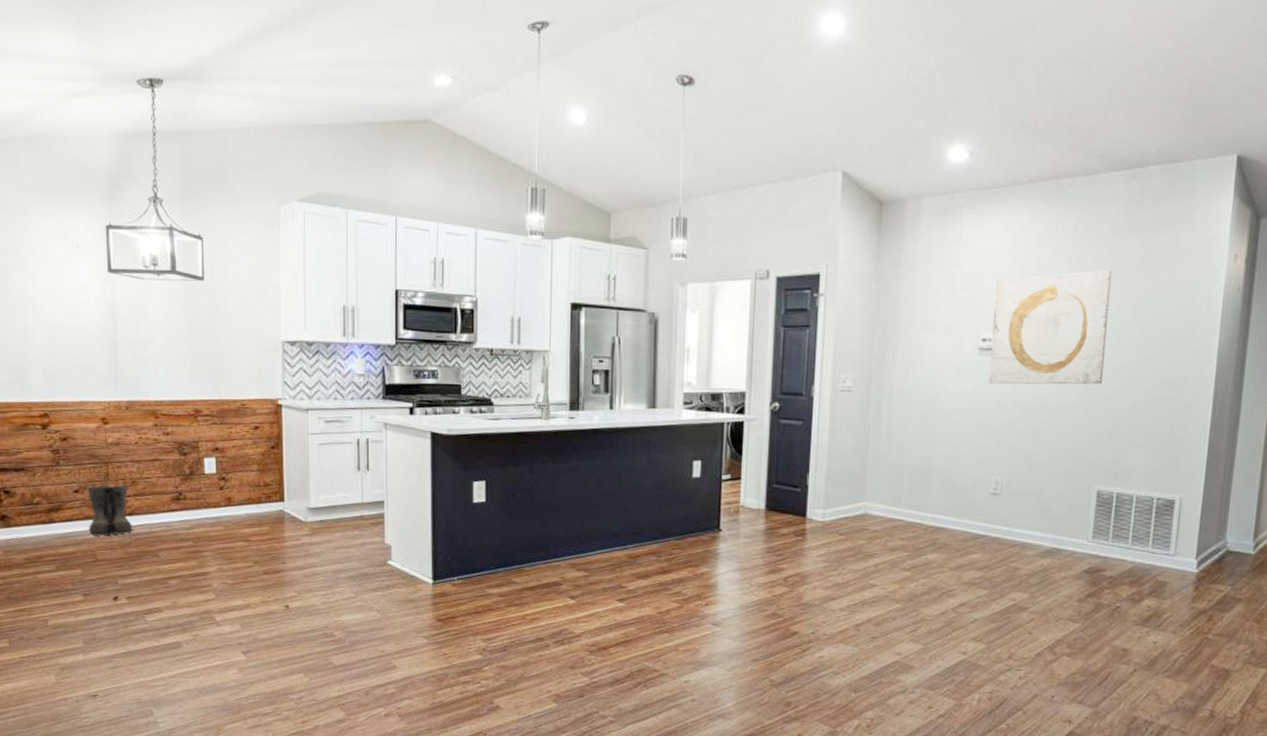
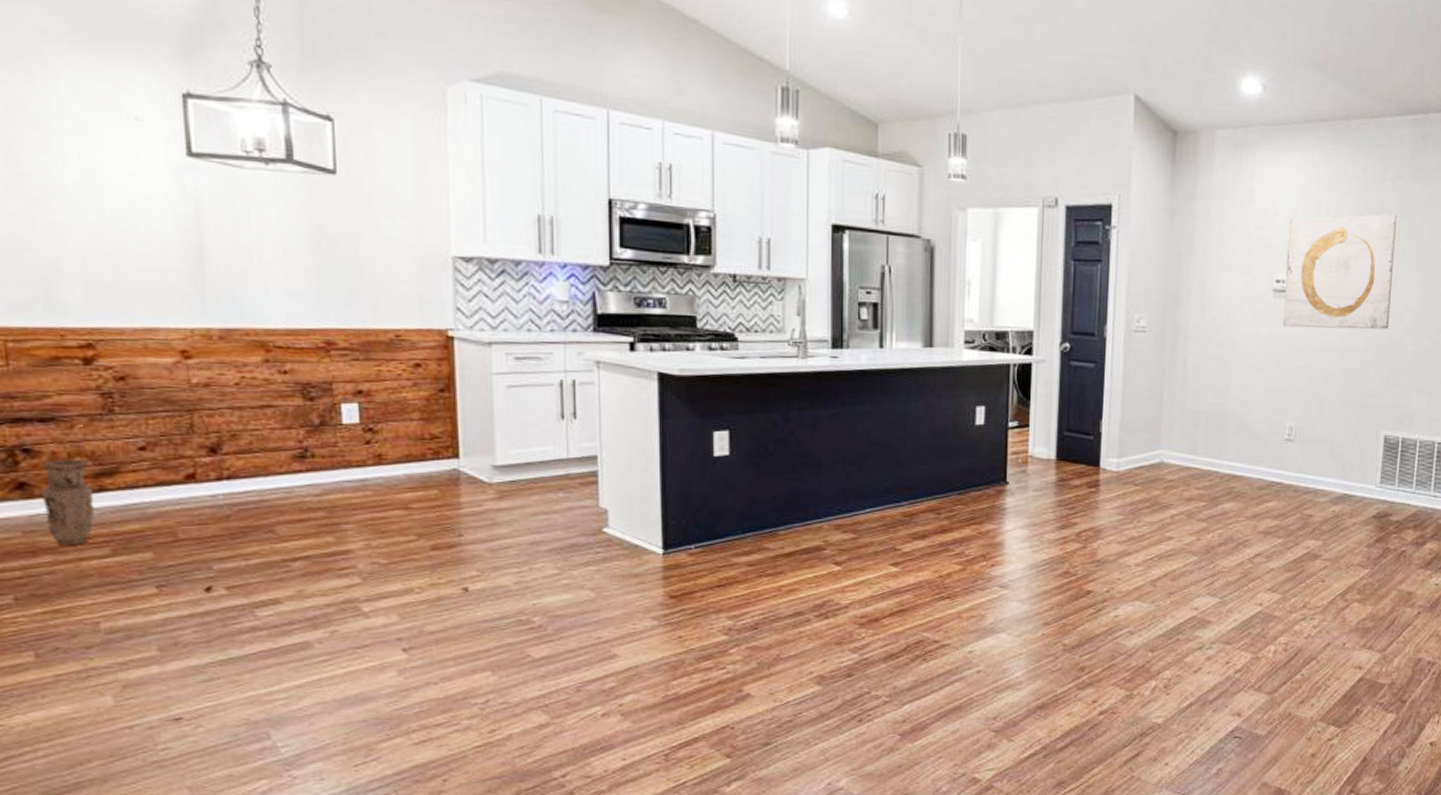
vase: none [14,499,46,562] -> present [40,459,94,545]
boots: present [86,483,133,536] -> none [158,437,234,508]

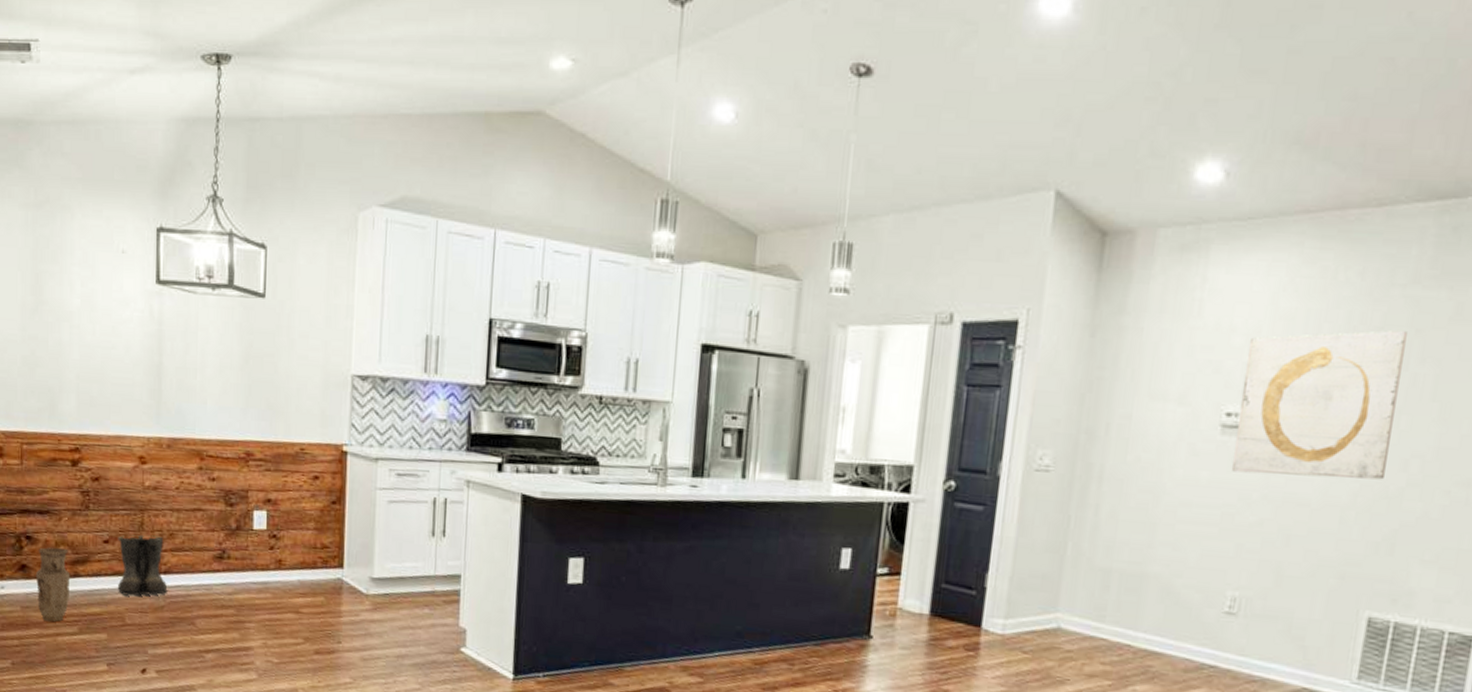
boots: none [158,437,234,508] -> present [118,534,168,596]

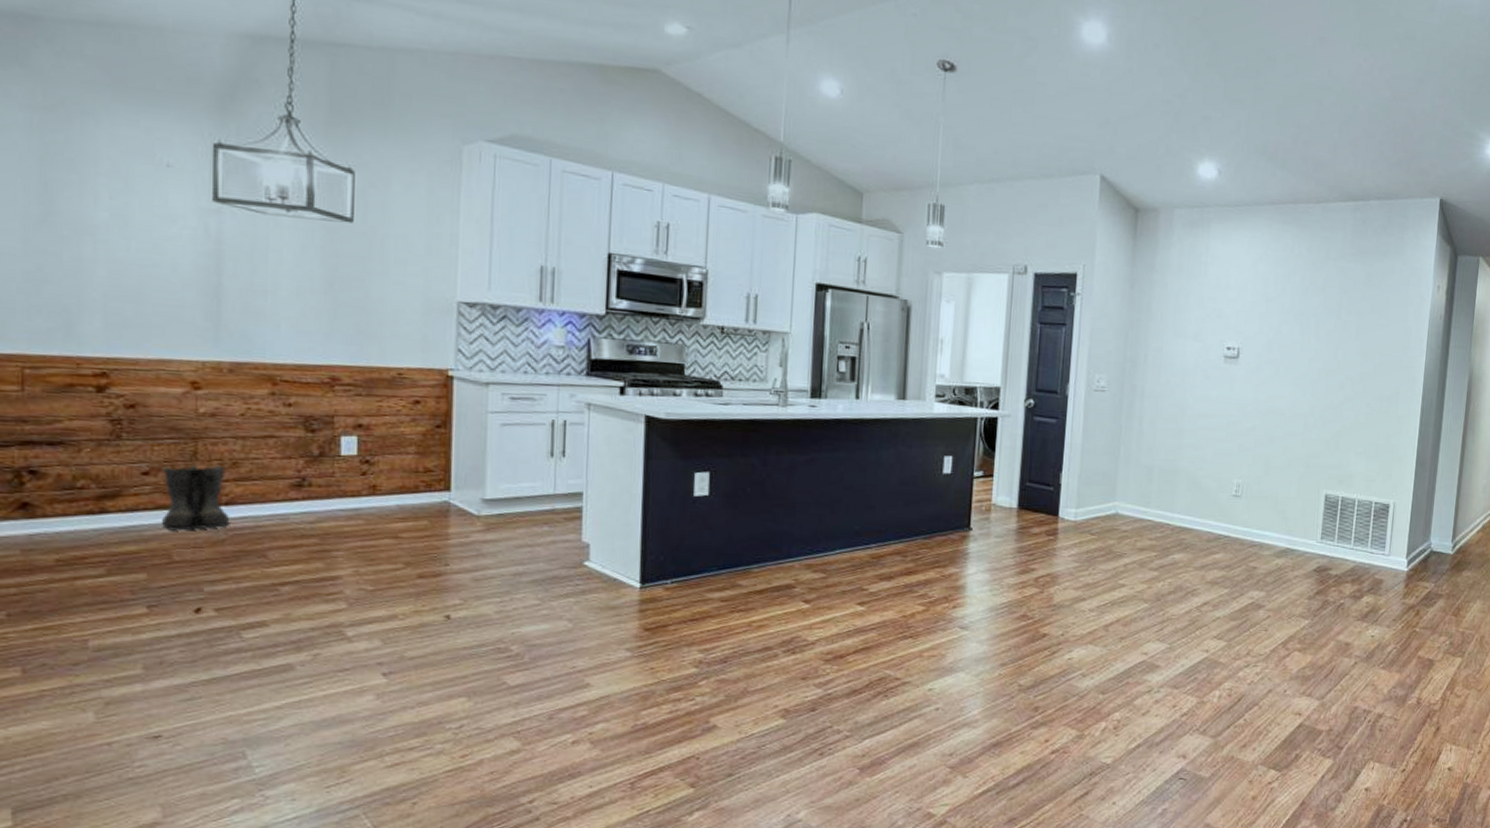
vase: present [35,547,71,622] -> none [42,482,95,564]
wall art: present [1231,329,1409,480] -> none [1232,290,1340,396]

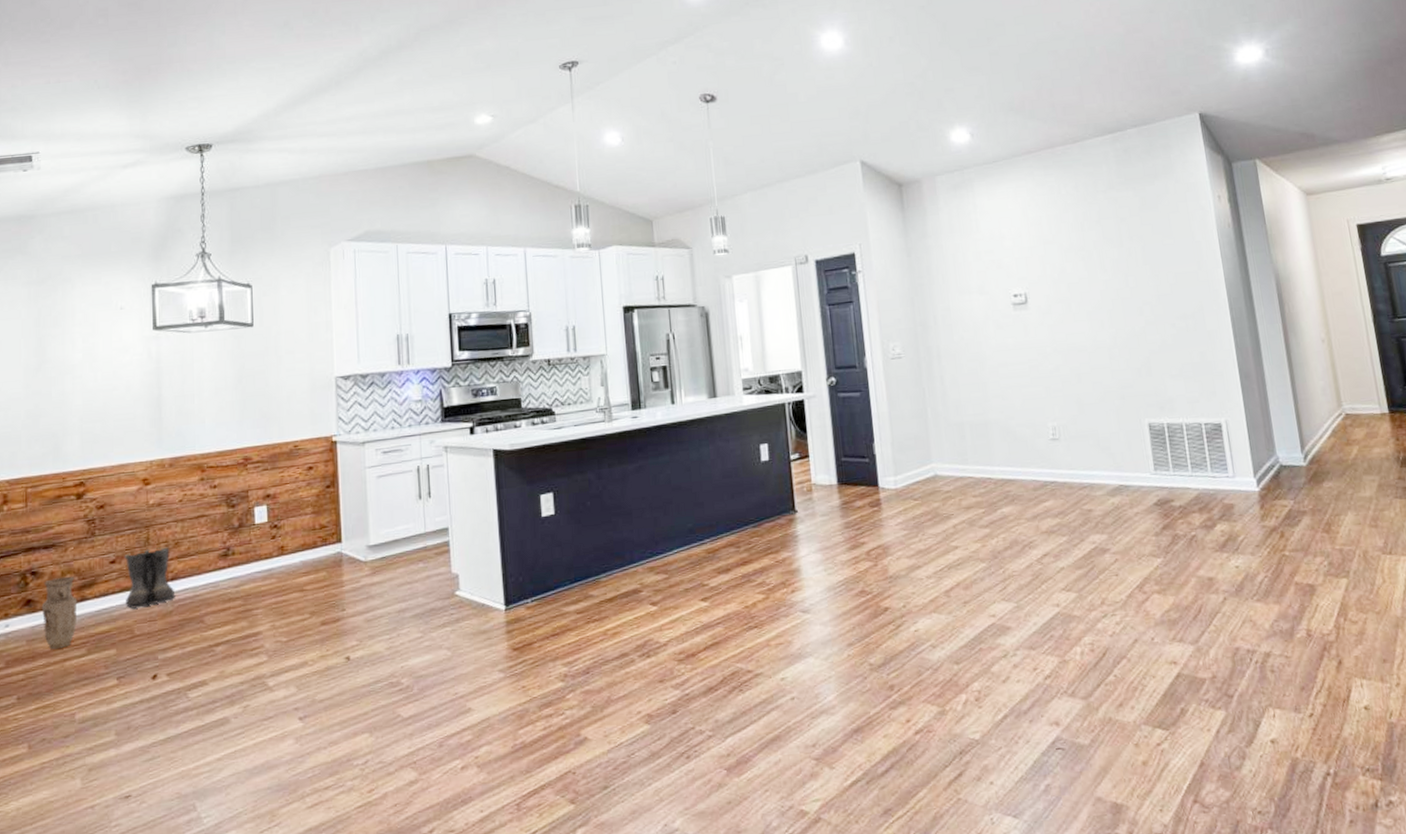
vase: none [42,482,95,564] -> present [41,576,78,649]

